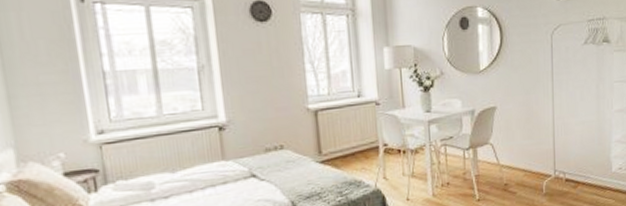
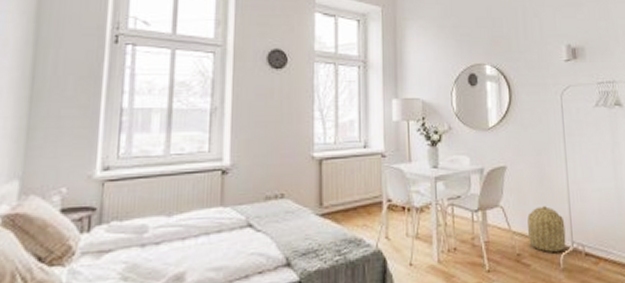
basket: none [515,141,549,181] -> present [527,206,566,252]

